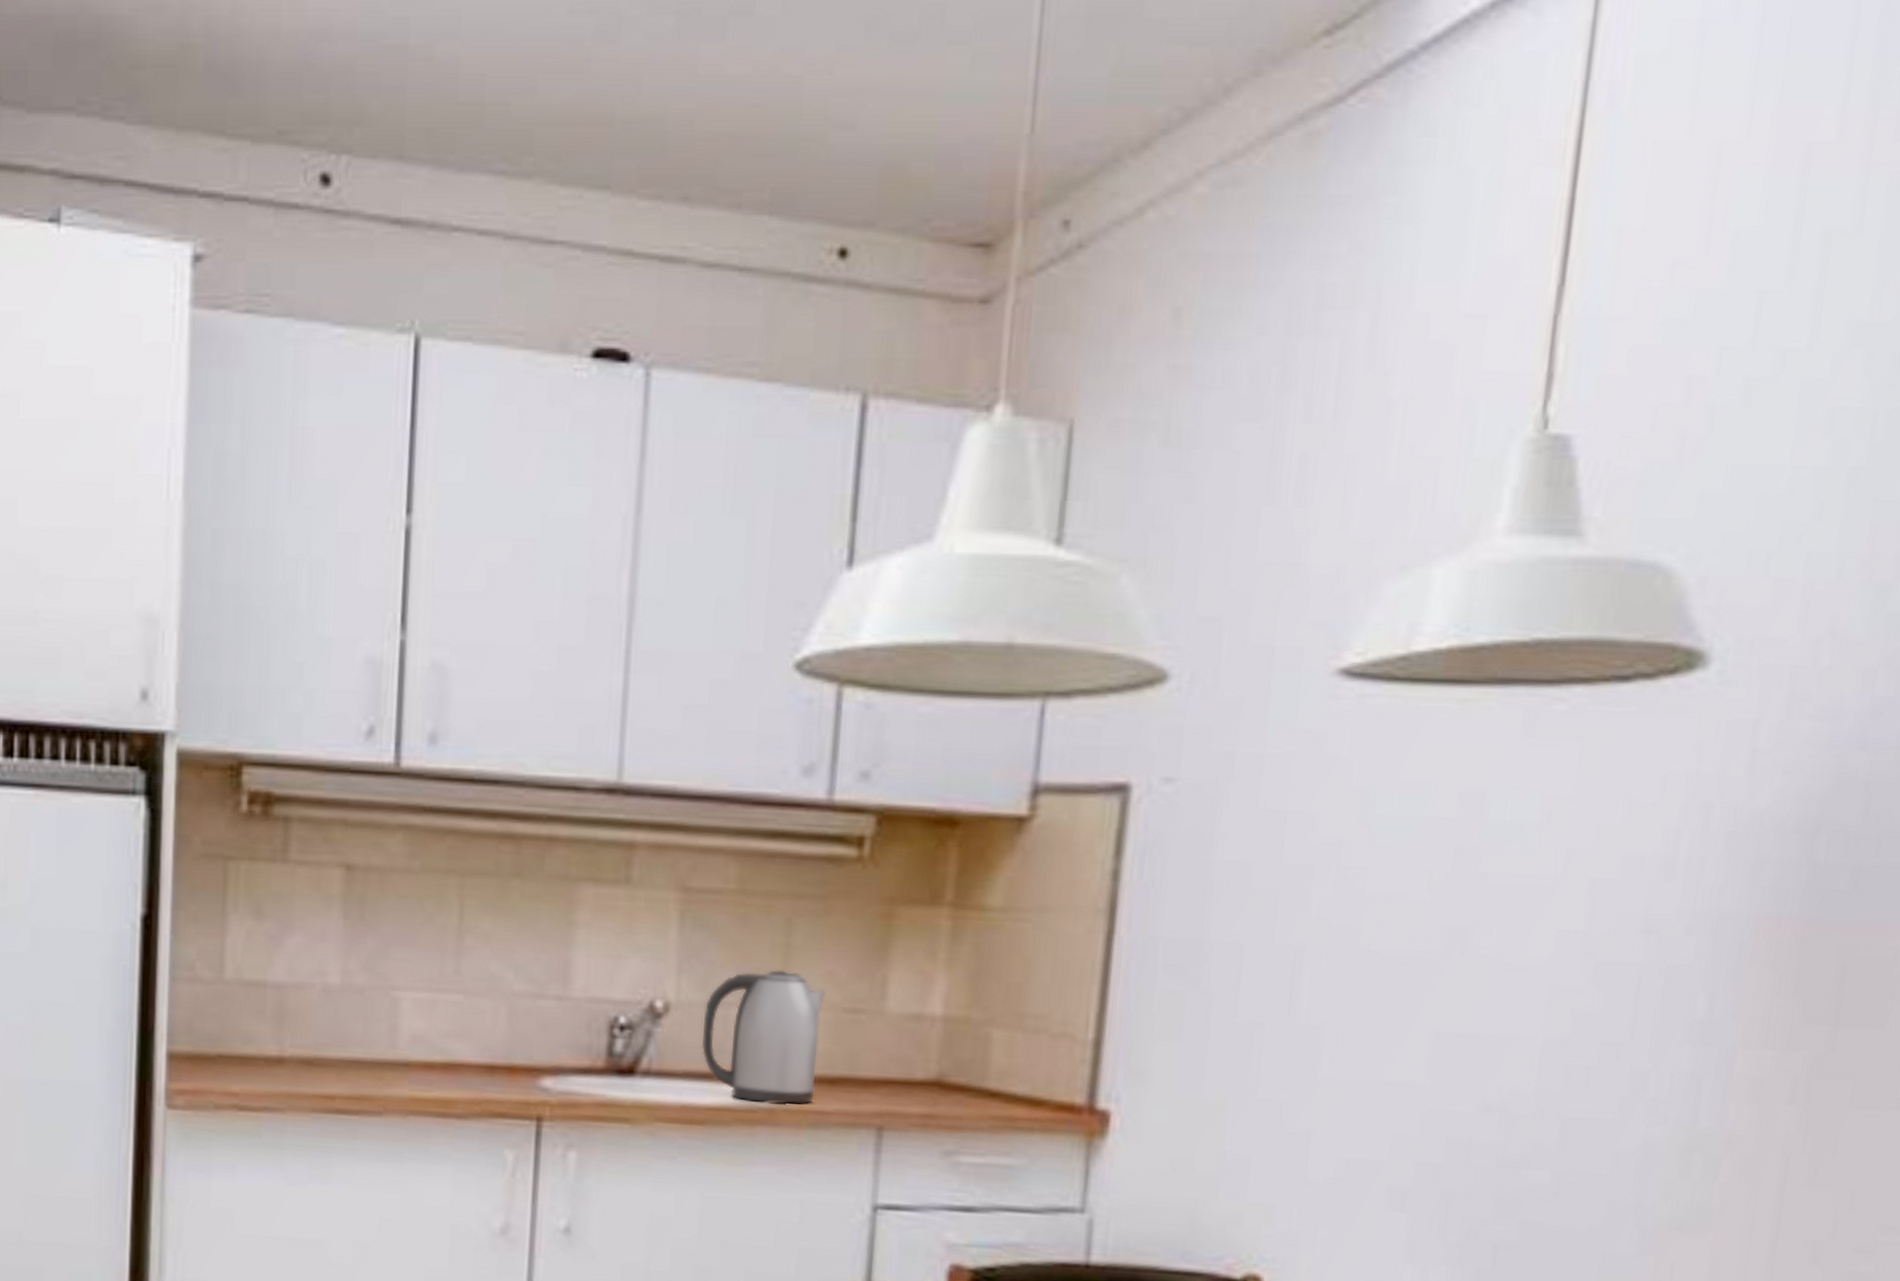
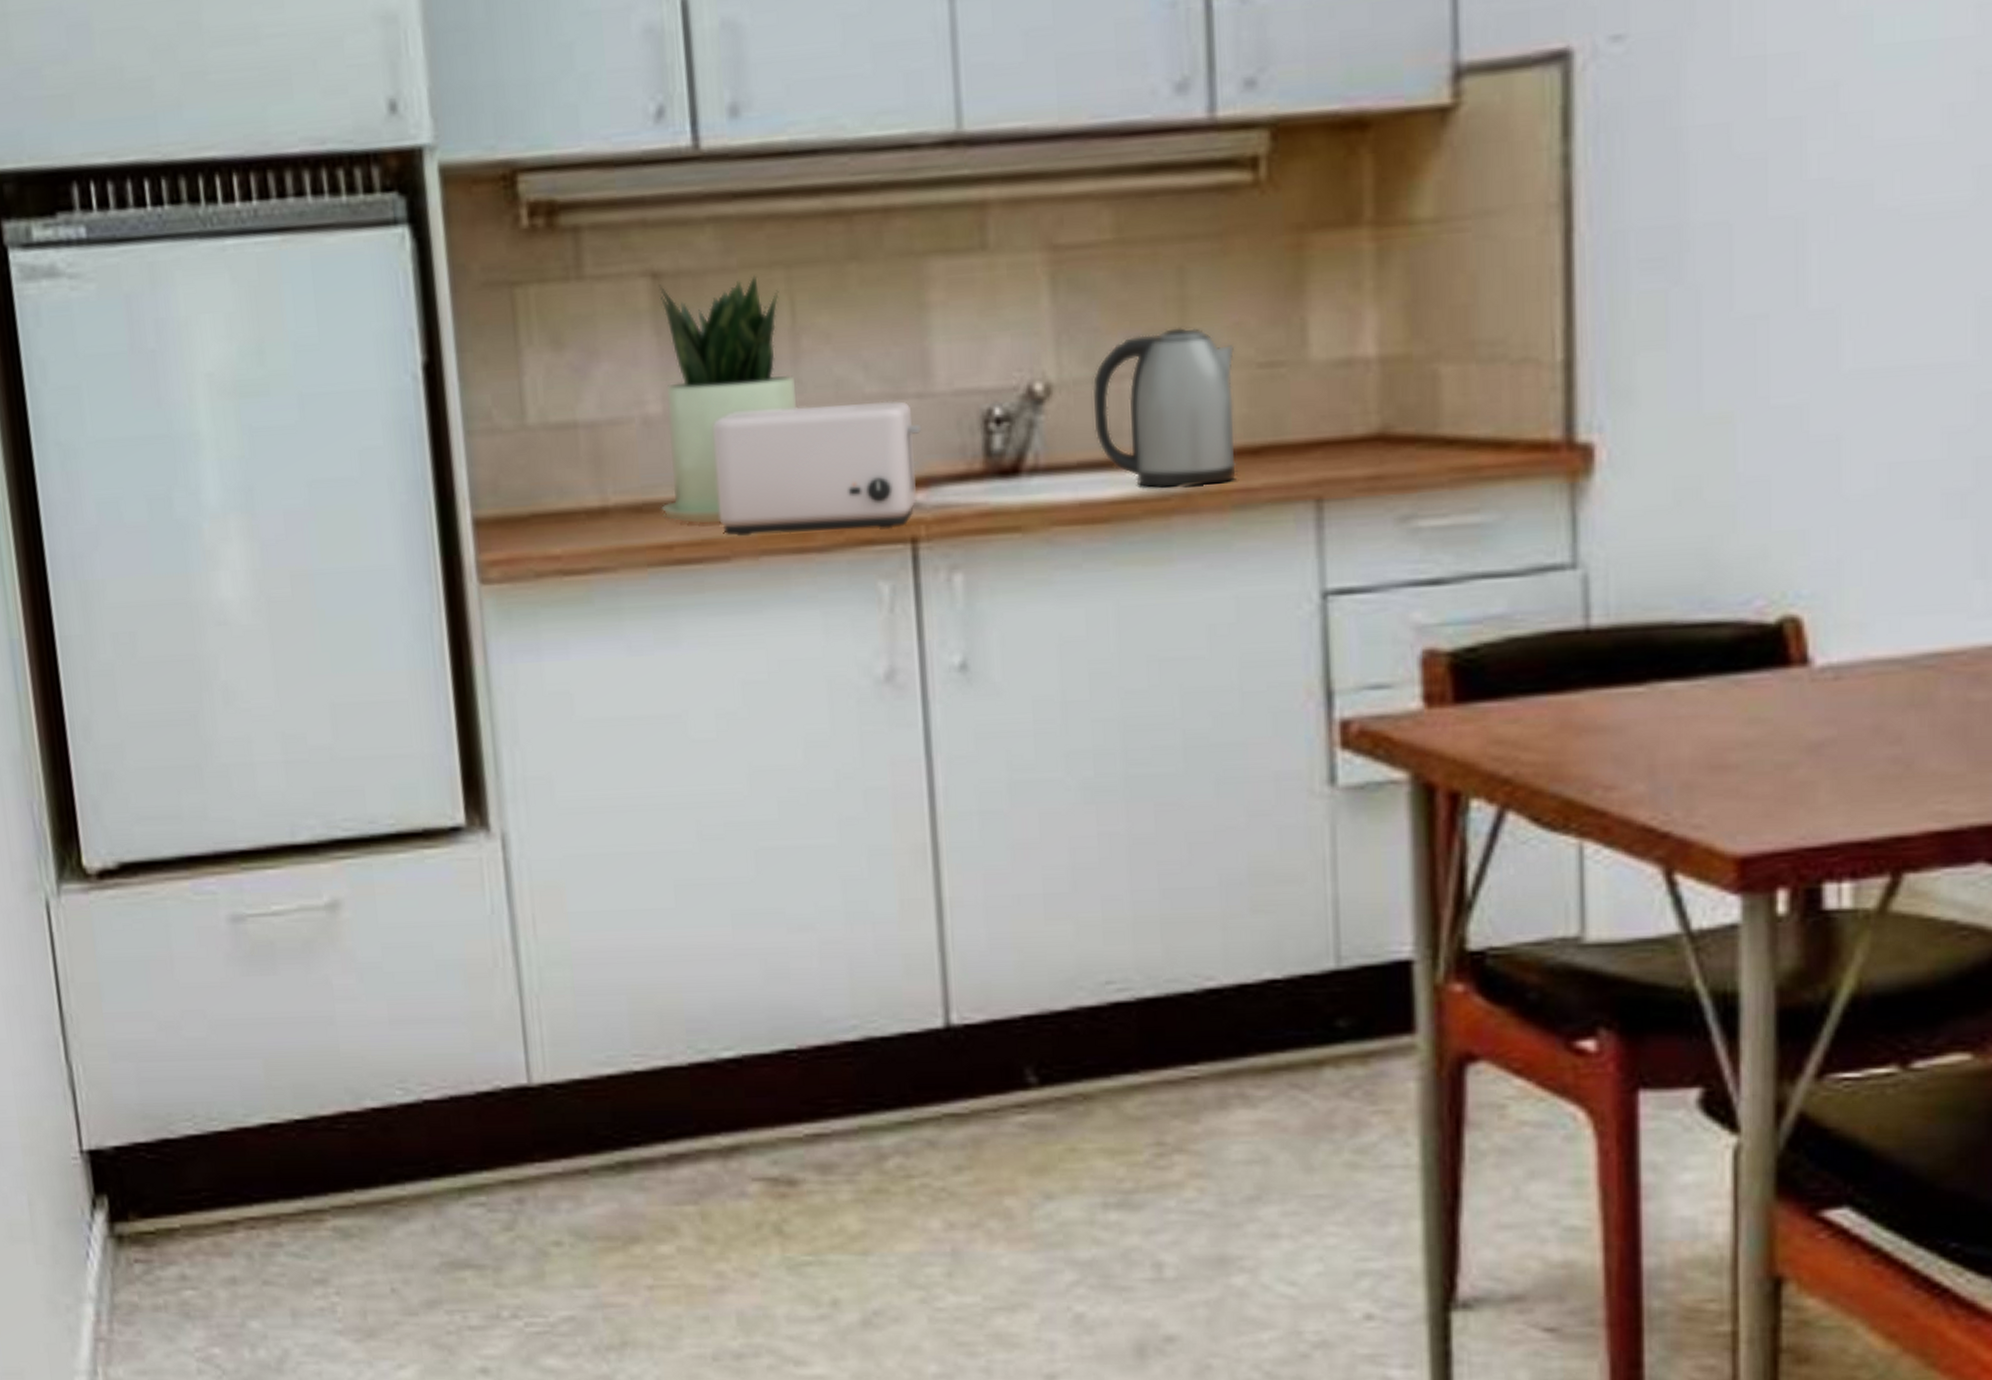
planter: none [329,876,456,1083] -> present [658,275,797,523]
toaster: none [377,991,557,1107] -> present [712,400,922,537]

